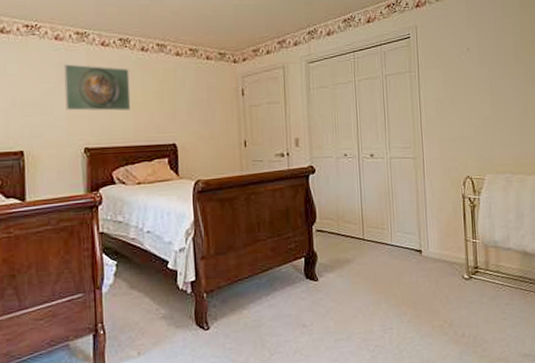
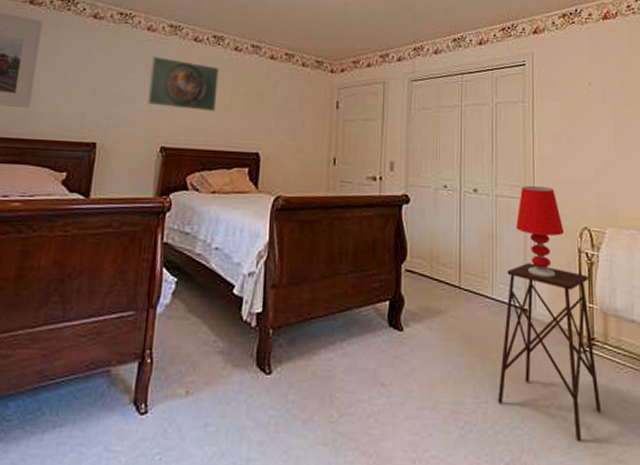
side table: none [400,211,486,348] -> present [497,263,602,441]
table lamp: none [409,145,450,223] -> present [516,186,565,277]

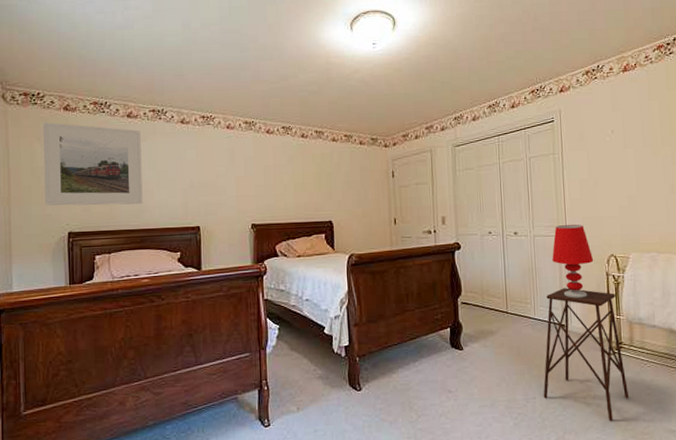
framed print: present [147,56,219,111] -> none [234,150,292,191]

